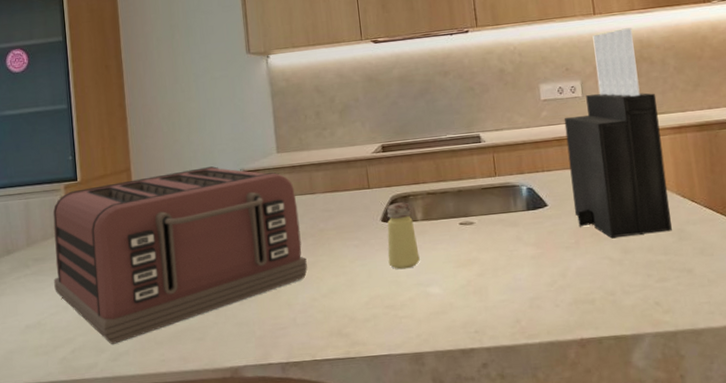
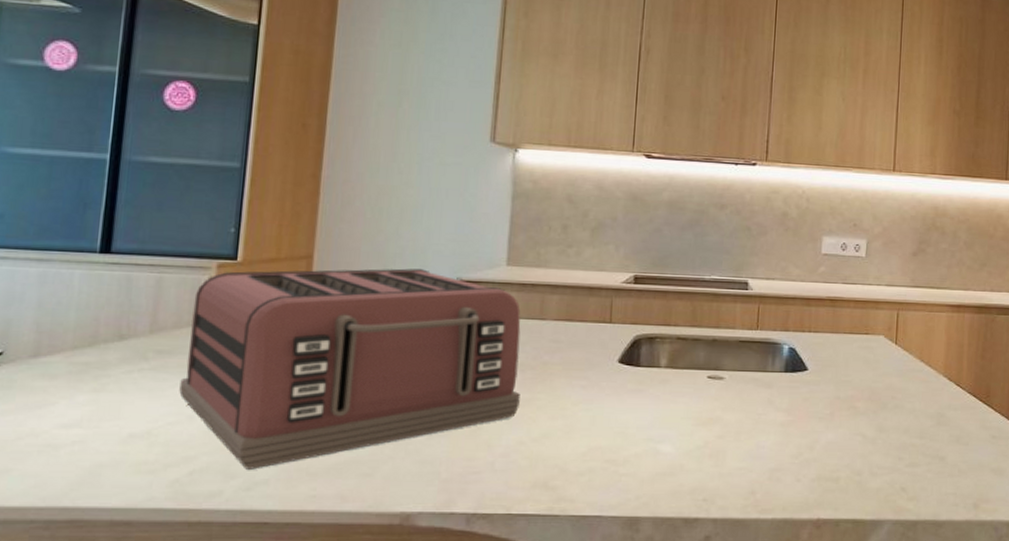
saltshaker: present [387,202,420,270] -> none [618,344,656,420]
knife block: present [564,27,672,239] -> none [835,191,941,415]

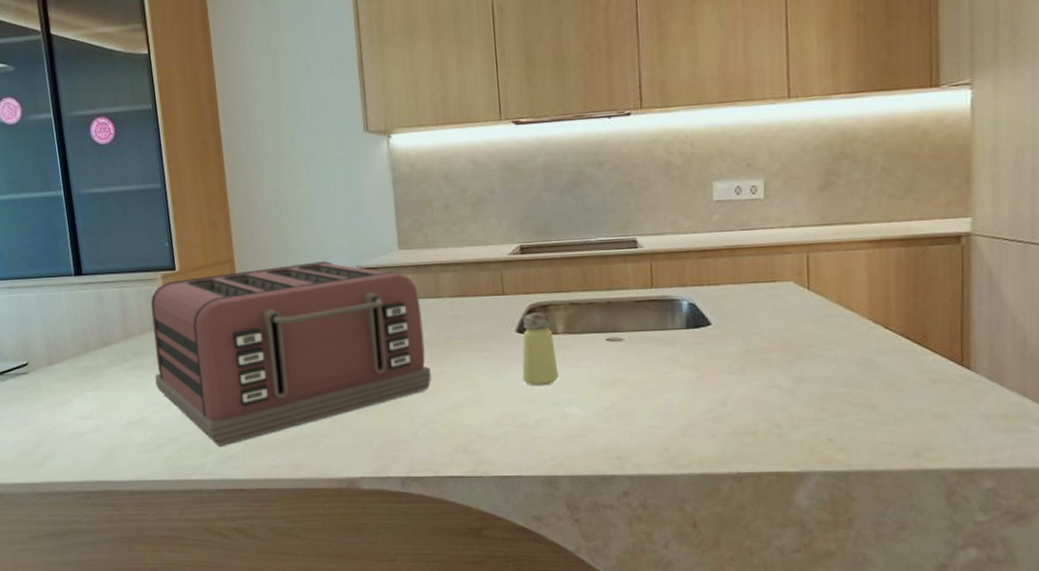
saltshaker: none [618,344,656,420] -> present [522,312,559,386]

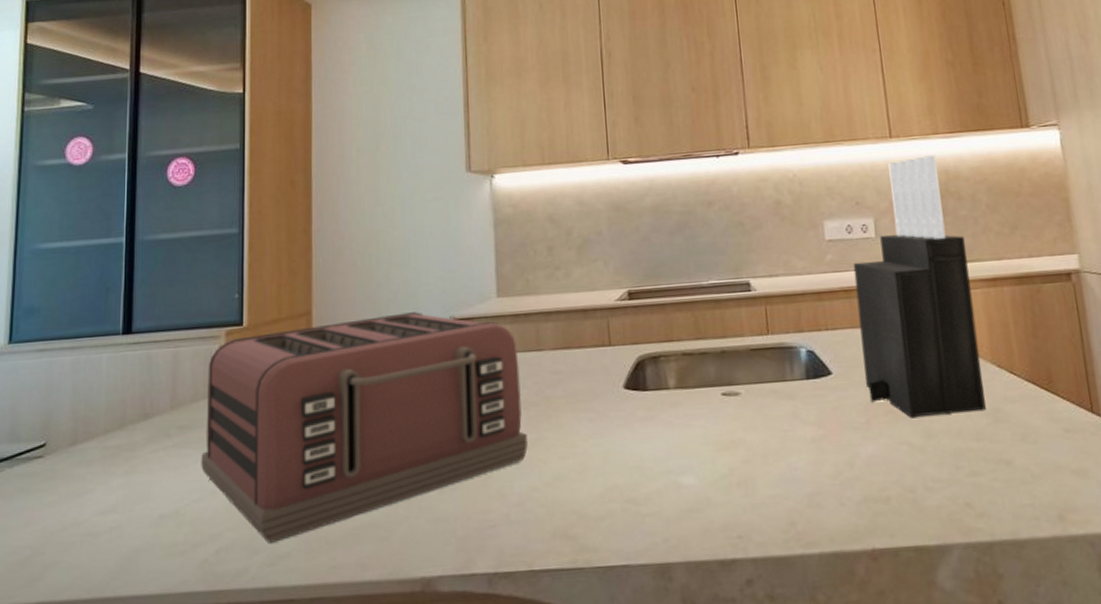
saltshaker: present [522,312,559,386] -> none [630,364,671,452]
knife block: none [739,116,858,366] -> present [853,155,986,418]

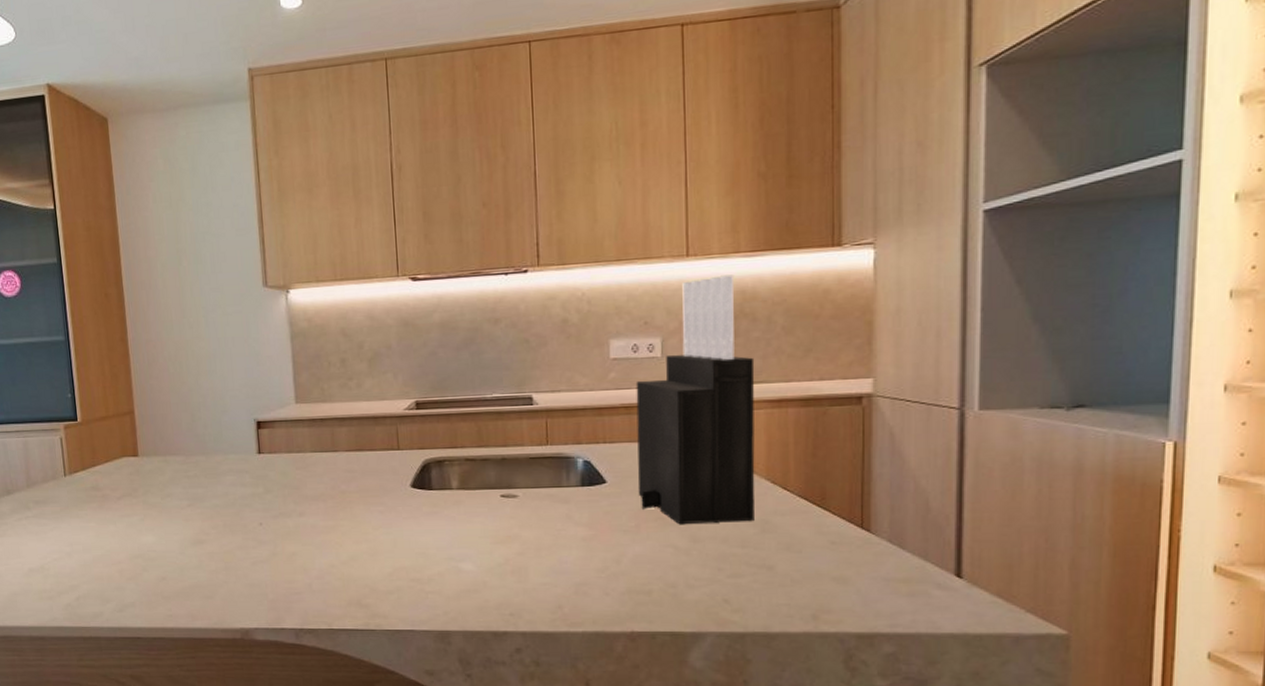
toaster: present [201,312,528,543] -> none [52,414,326,595]

